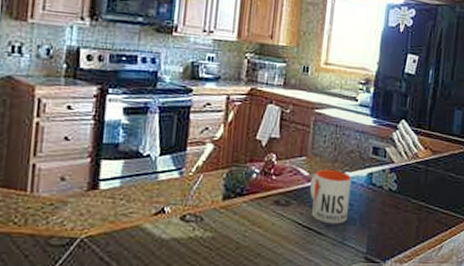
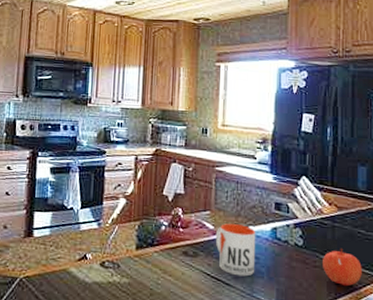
apple: none [413,193,449,229] -> present [323,249,362,287]

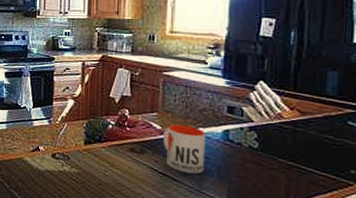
apple: present [323,249,362,287] -> none [281,153,328,190]

